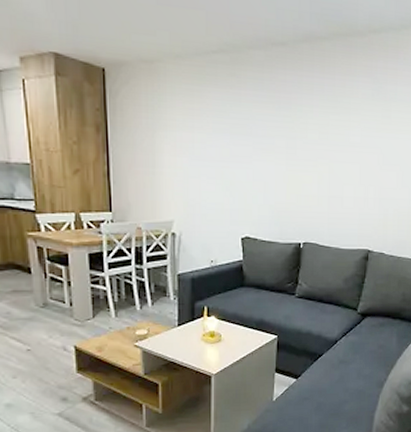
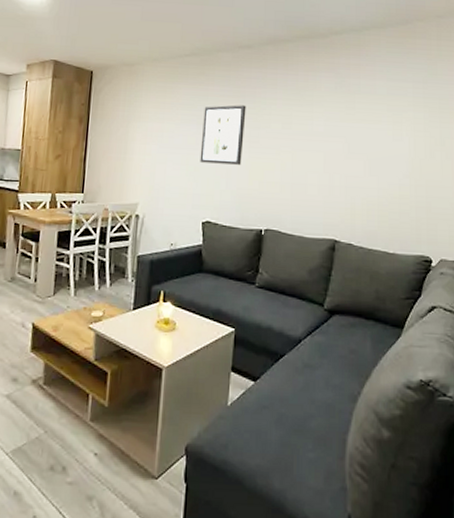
wall art: none [235,112,282,178] -> present [200,105,246,165]

